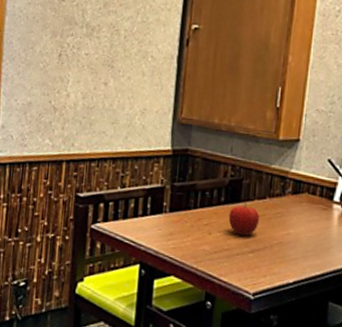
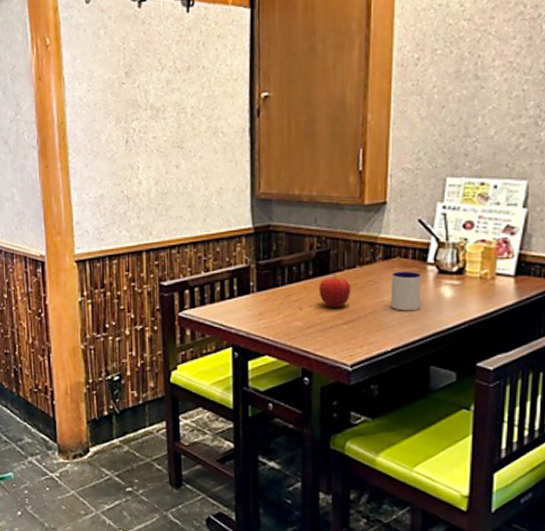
mug: none [295,206,327,247] -> present [390,271,421,311]

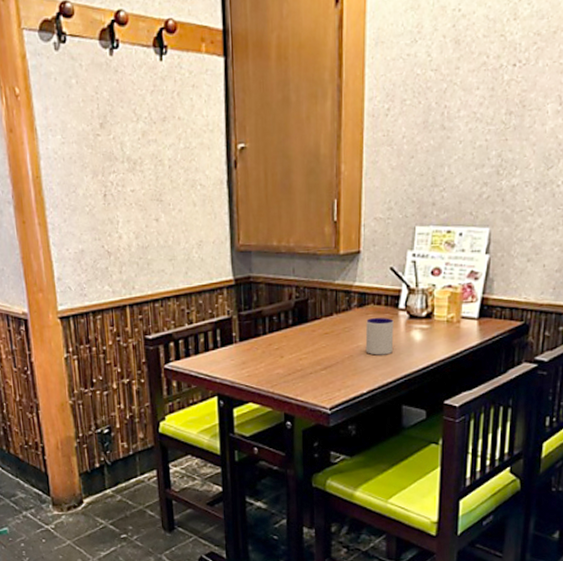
fruit: present [319,274,351,309] -> none [298,322,329,355]

